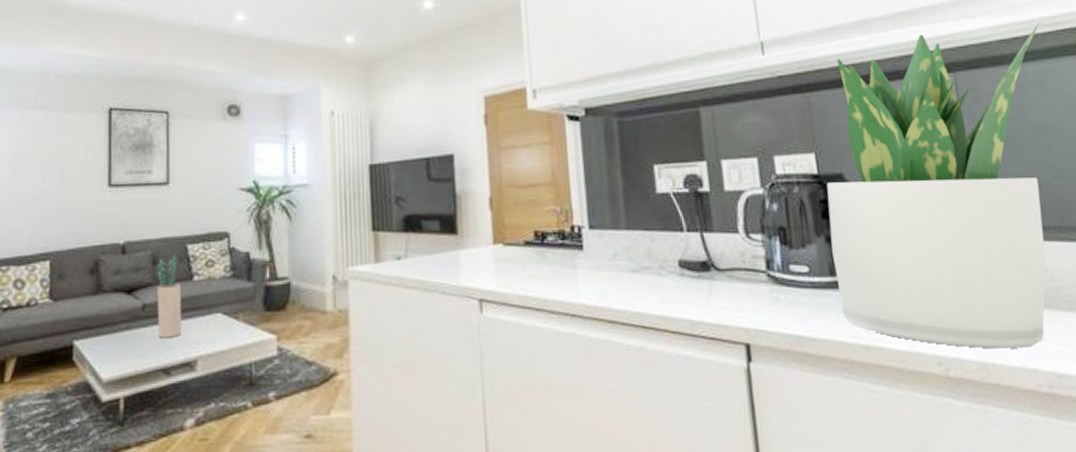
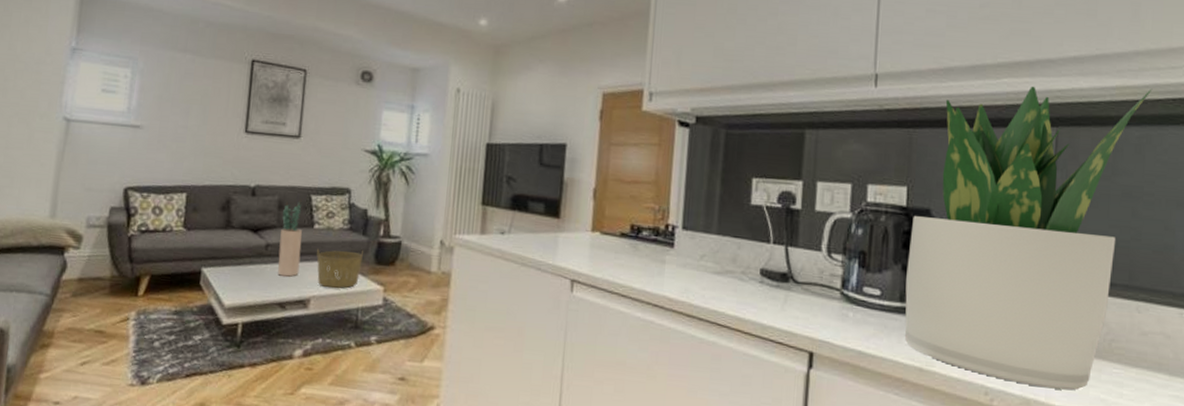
basket: none [199,297,250,344] -> present [316,249,363,289]

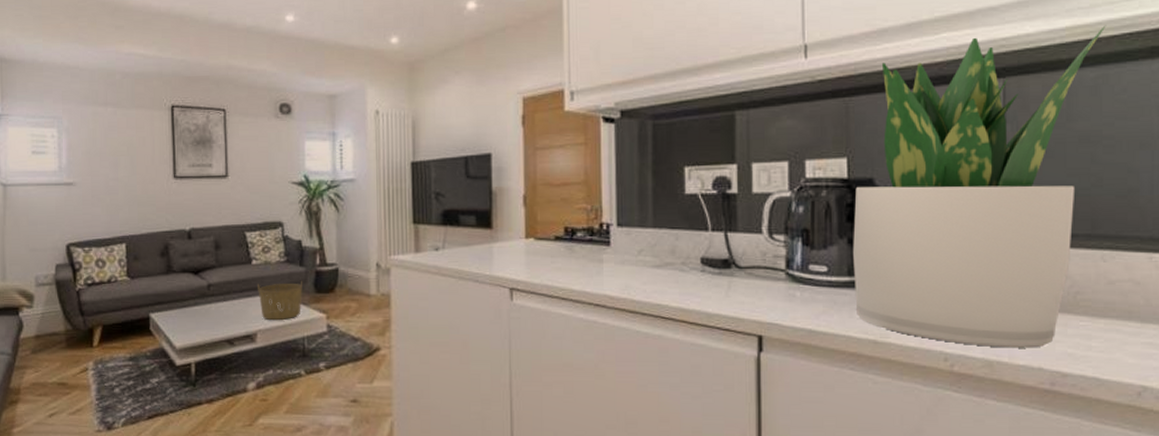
vase: present [277,198,303,277] -> none [220,237,243,314]

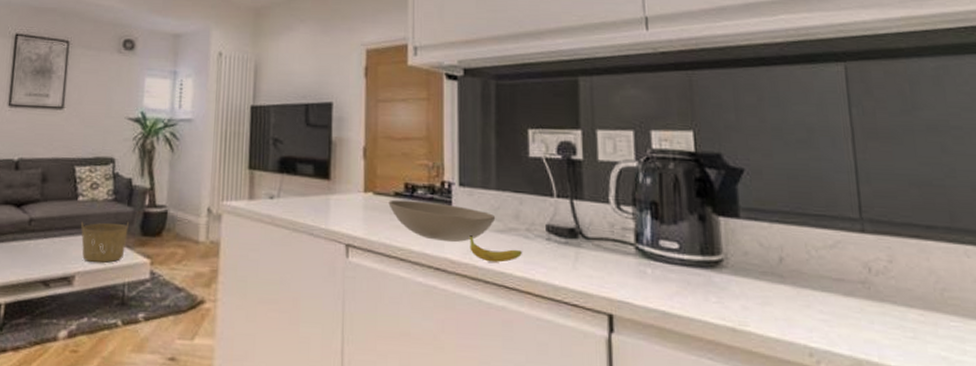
bowl: none [549,243,653,280] -> present [388,199,496,243]
fruit: none [627,271,677,295] -> present [470,234,522,263]
planter: present [853,25,1106,348] -> none [703,18,941,348]

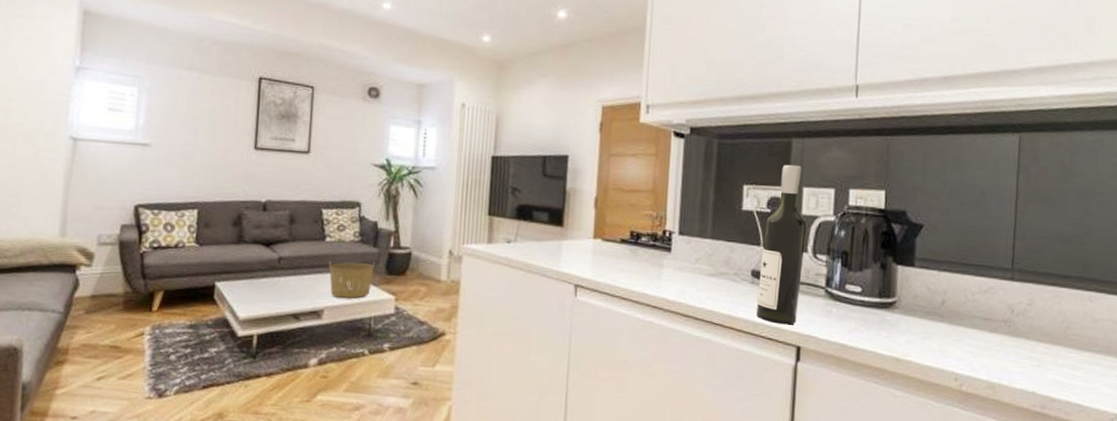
bowl: present [388,199,496,243] -> none [615,245,709,285]
fruit: present [470,234,522,263] -> none [684,277,729,302]
bottle: none [555,105,606,289] -> present [755,164,807,325]

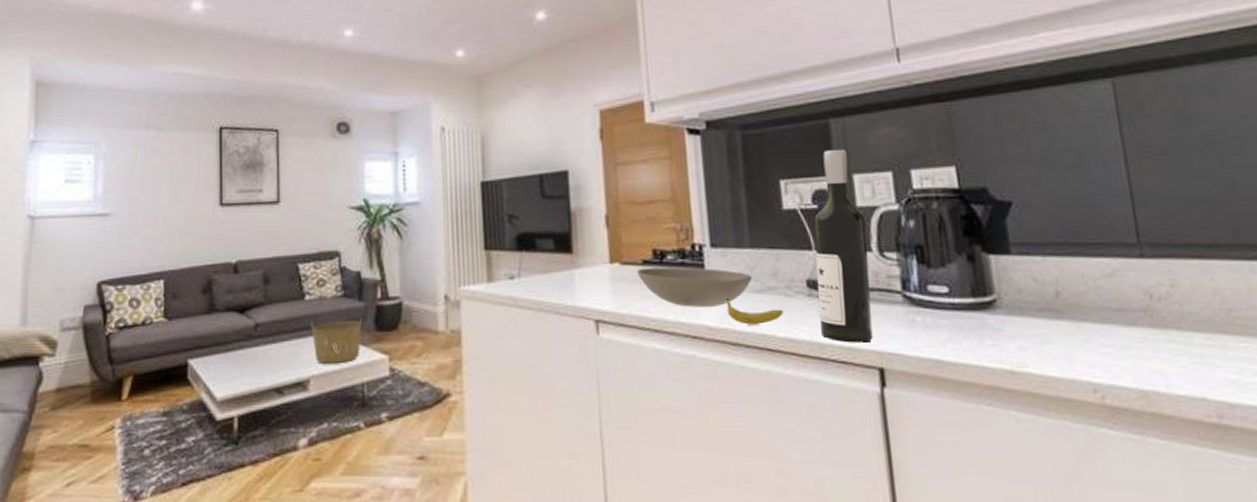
bowl: none [615,245,709,285] -> present [637,267,753,308]
fruit: none [684,277,729,302] -> present [726,297,783,325]

